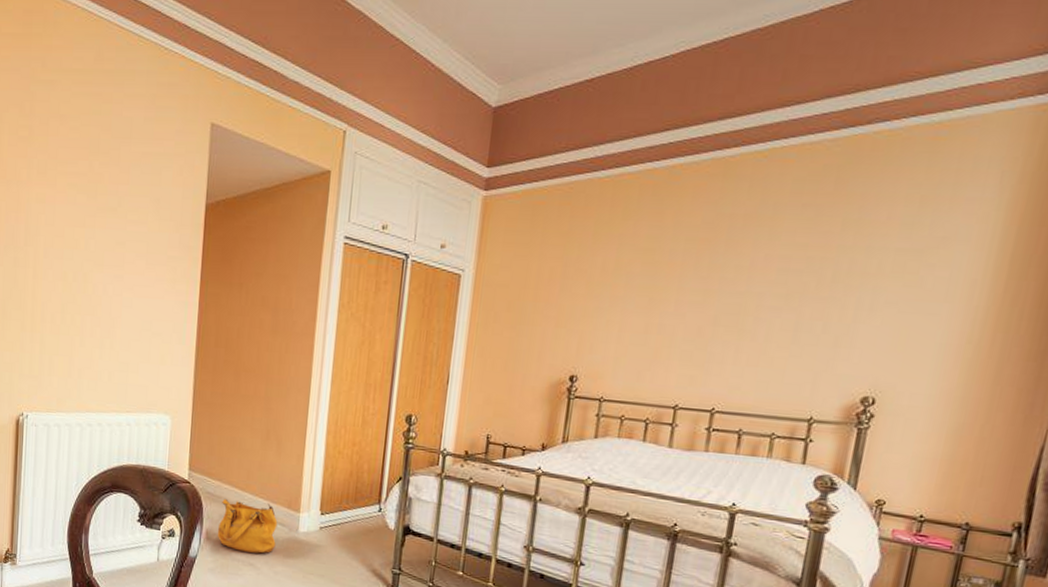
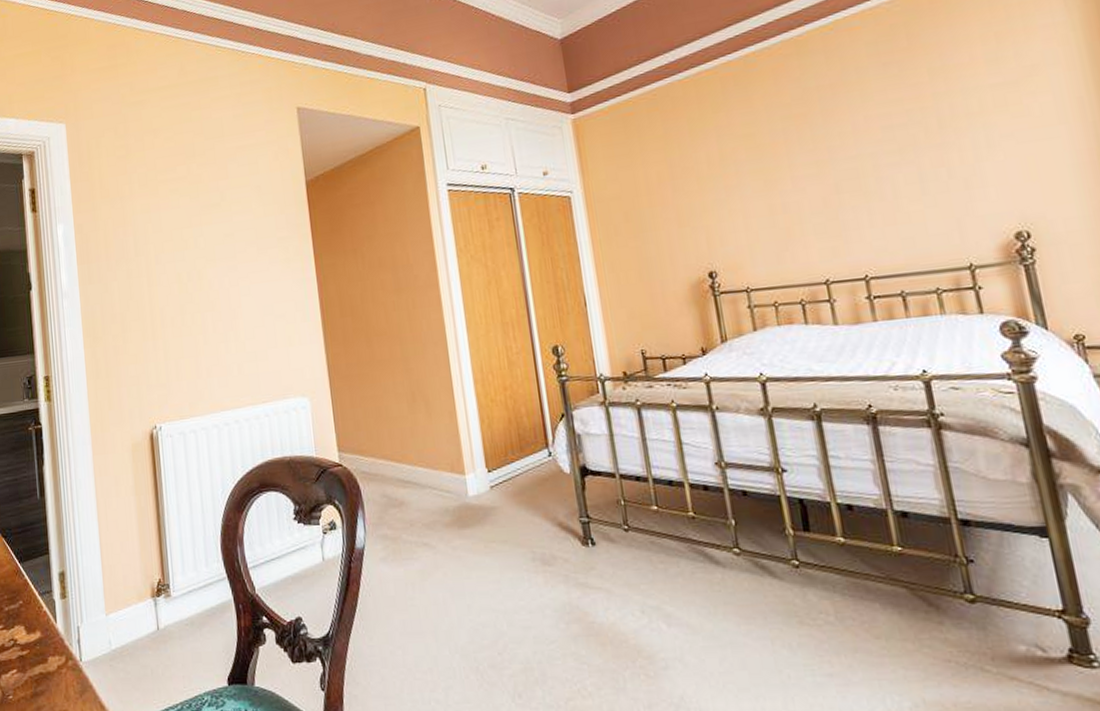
handbag: present [217,498,278,554] -> none [380,471,447,531]

